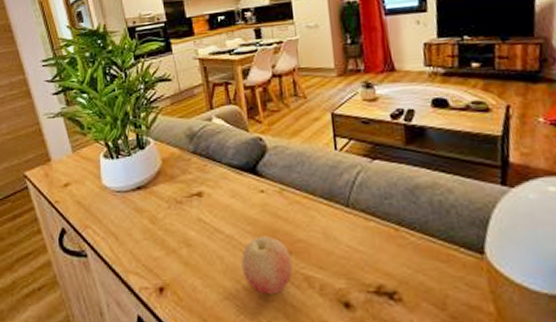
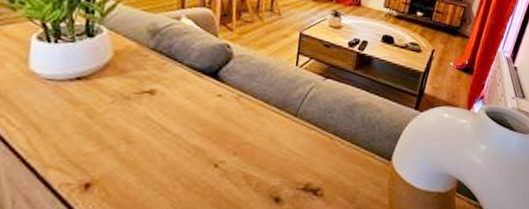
fruit: present [241,235,293,295] -> none [183,137,236,191]

